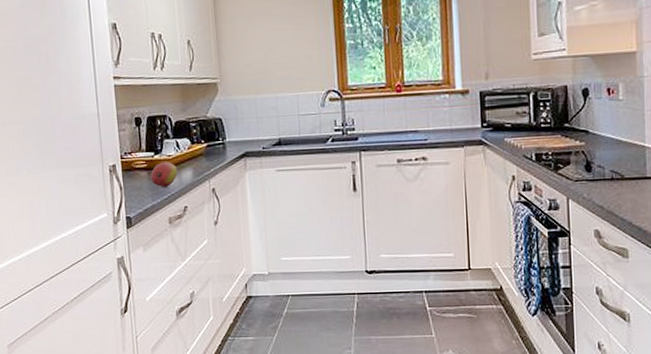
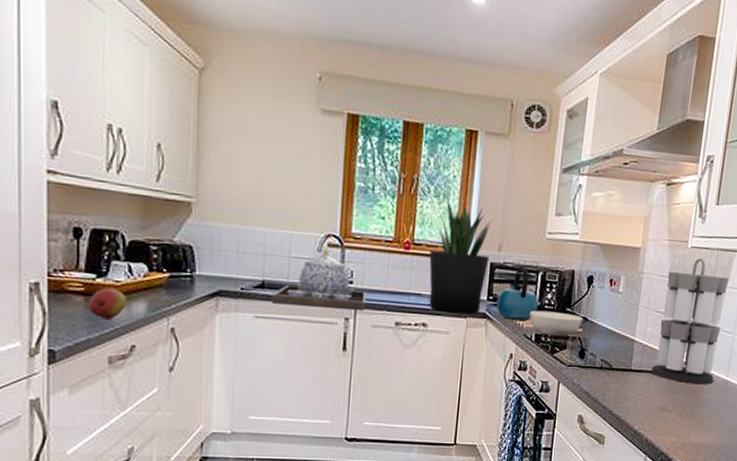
tea set: none [287,102,368,158] -> present [270,247,366,312]
planter: none [420,39,478,145] -> present [428,197,491,315]
kettle: none [491,89,534,143] -> present [496,265,539,321]
bowl: none [526,128,584,154] -> present [529,310,583,337]

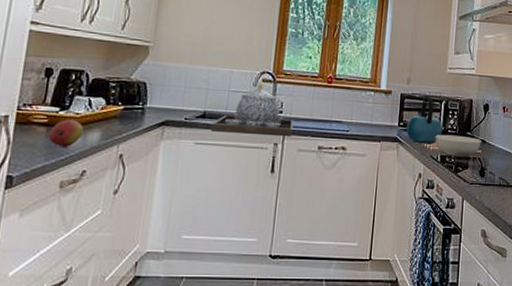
planter: present [428,197,491,315] -> none [347,40,401,139]

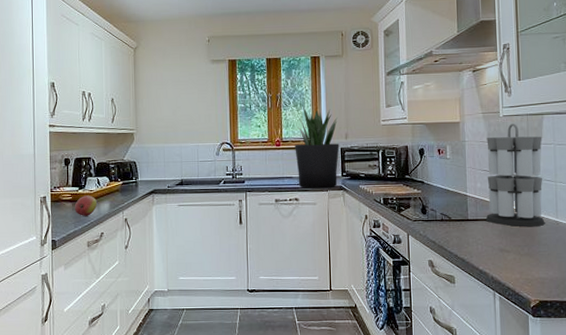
tea set: present [210,82,294,137] -> none [187,151,253,196]
planter: none [347,40,401,139] -> present [295,105,340,189]
kettle: present [406,95,443,144] -> none [349,147,383,189]
bowl: present [435,134,482,158] -> none [376,179,420,199]

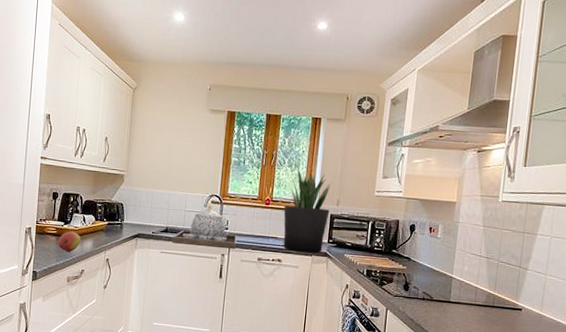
tea set: none [187,151,253,196] -> present [171,203,237,250]
spice rack: present [485,124,545,227] -> none [467,210,539,317]

